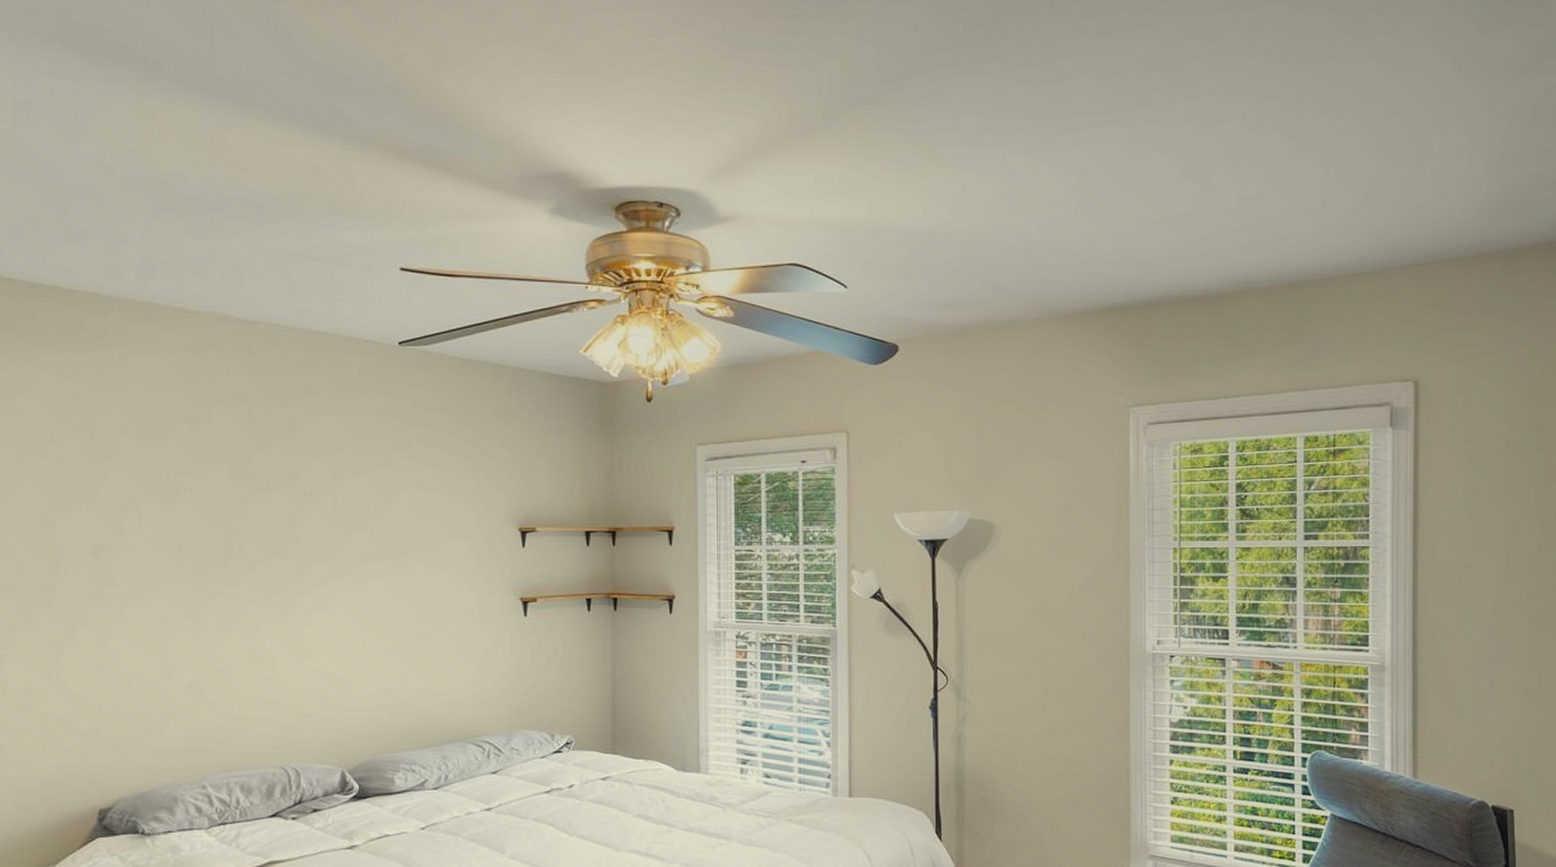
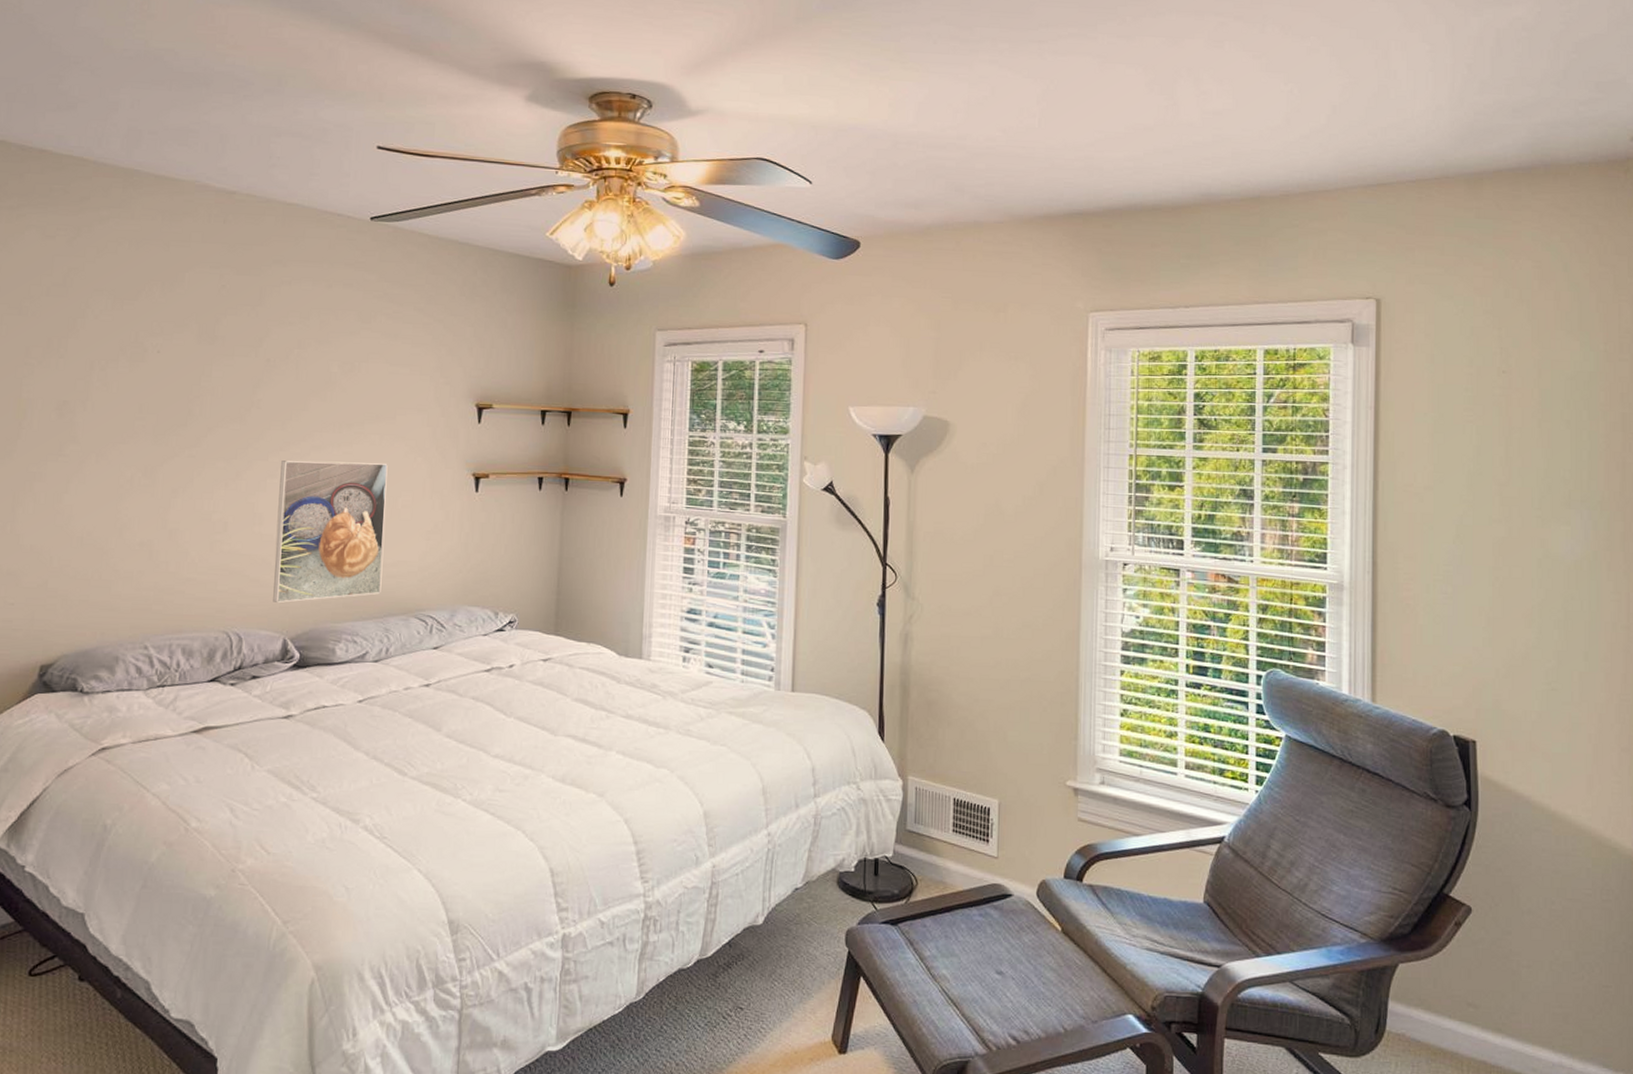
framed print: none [326,593,436,736] -> present [273,460,388,603]

